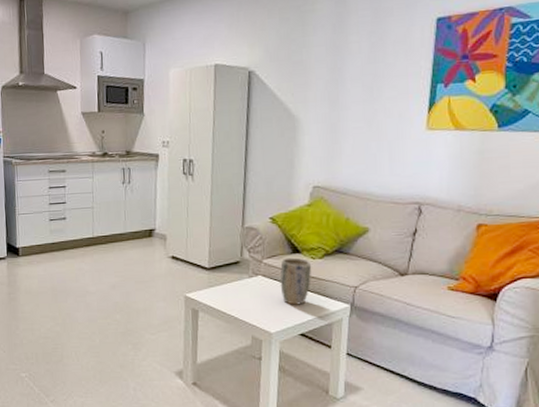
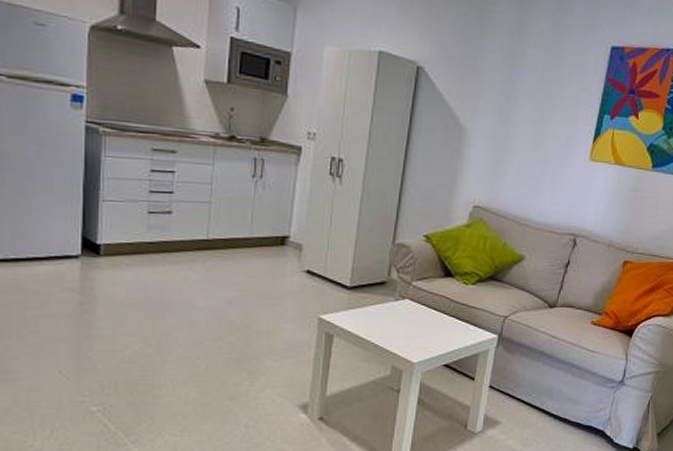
plant pot: present [279,257,312,305] -> none [428,281,464,333]

